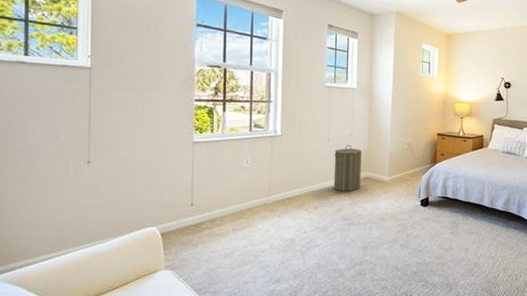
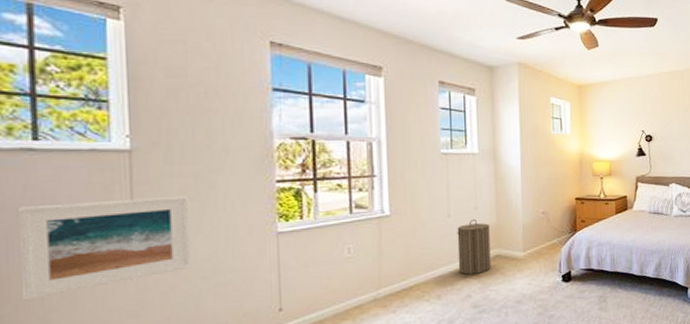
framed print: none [11,106,130,177] -> present [17,196,192,301]

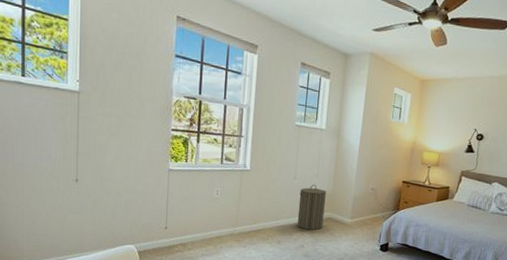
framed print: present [17,196,192,301] -> none [11,123,113,189]

